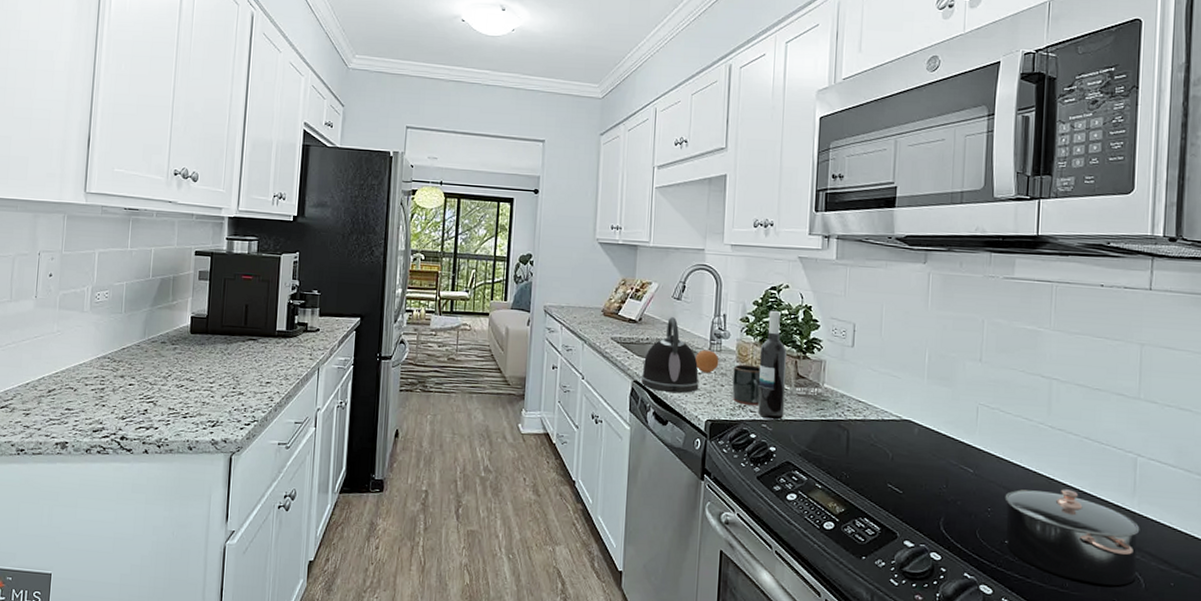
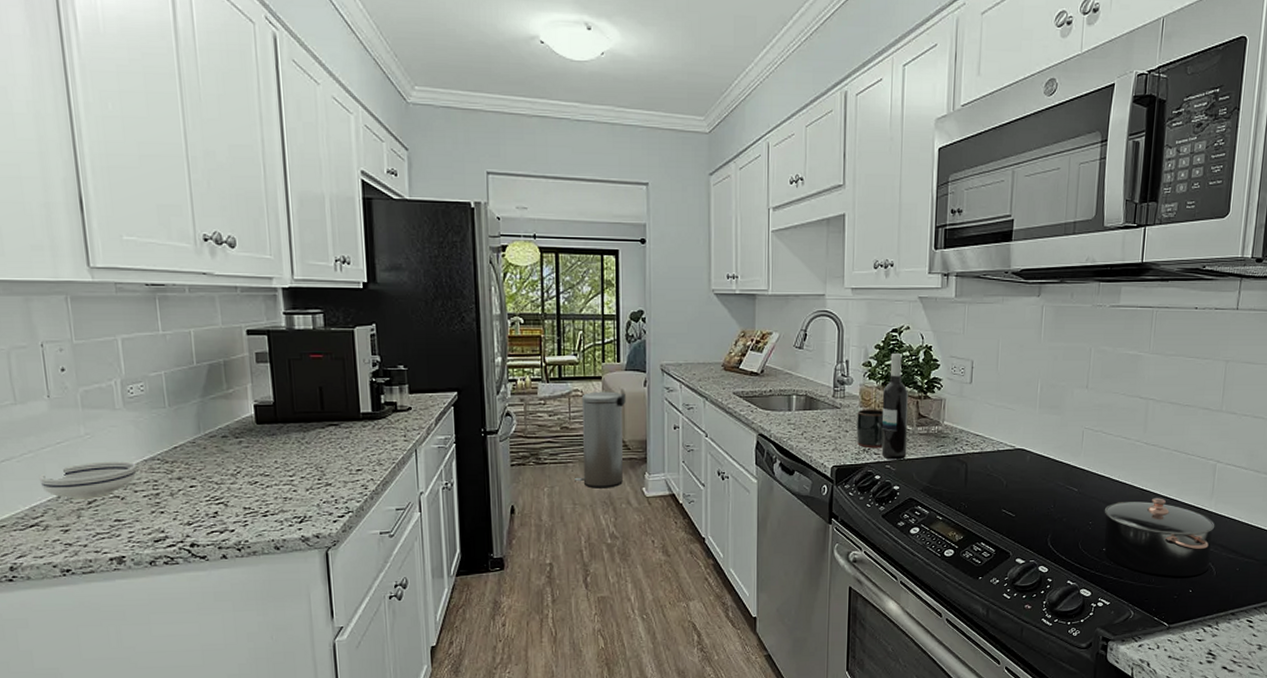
bowl: none [15,355,91,389] -> present [39,461,137,501]
pedal bin: none [456,326,510,422] -> present [575,391,626,489]
kettle: present [640,317,700,393] -> none [765,367,824,442]
fruit: present [695,349,719,374] -> none [819,397,843,421]

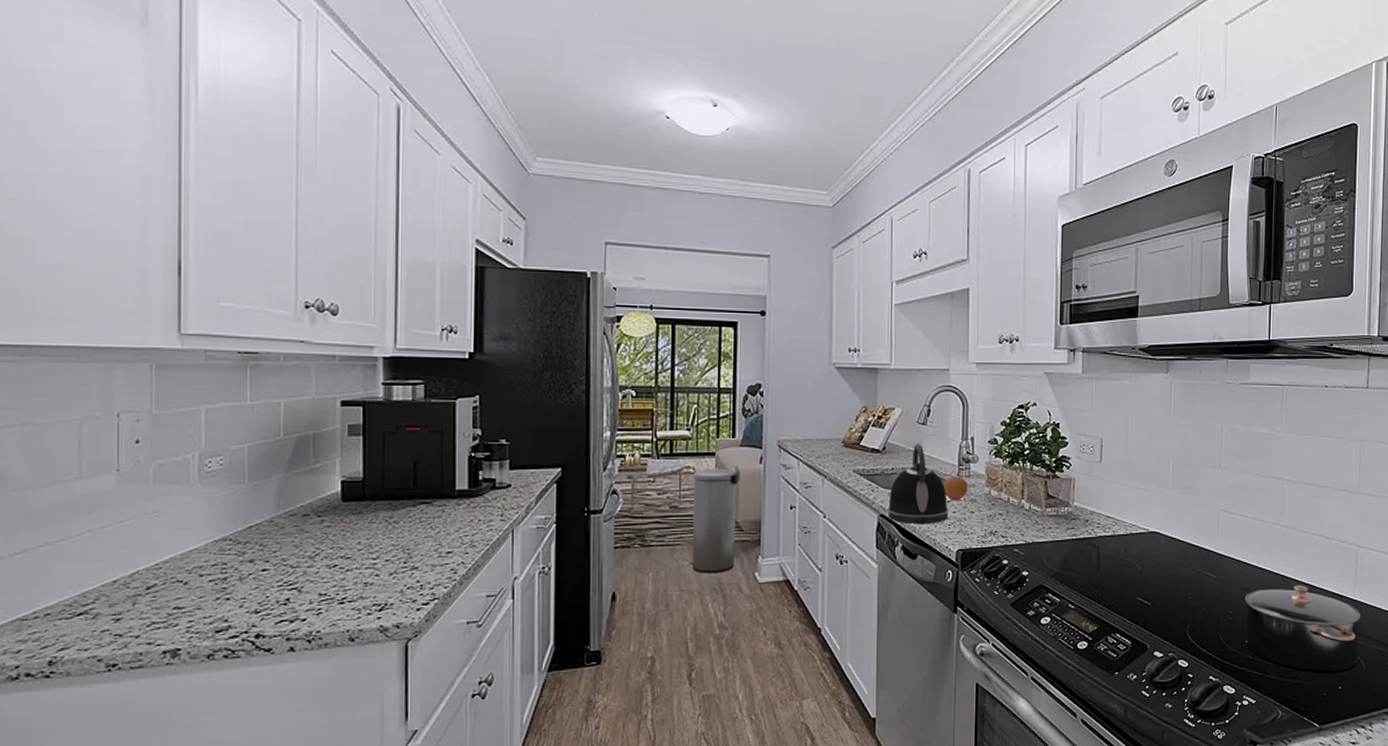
bowl: present [39,461,137,501] -> none [95,541,205,586]
kettle: none [765,367,824,442] -> present [887,444,949,523]
fruit: none [819,397,843,421] -> present [944,476,968,501]
mug: present [856,409,884,447] -> none [982,488,1011,530]
wine bottle: present [881,352,909,460] -> none [1009,429,1037,543]

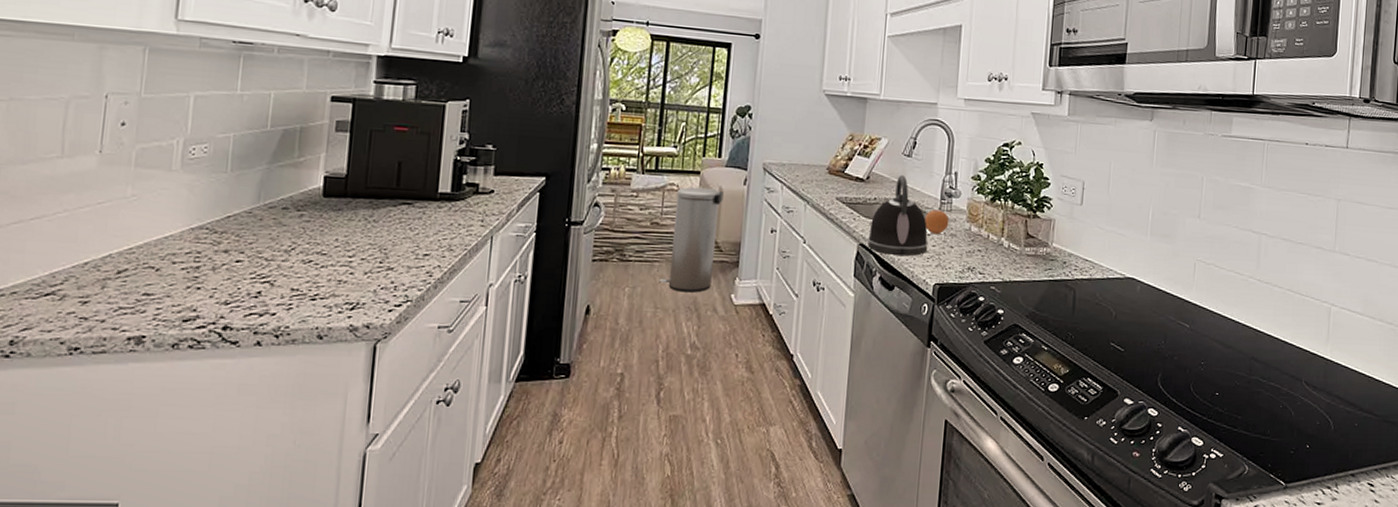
cooking pot: present [1244,585,1361,674] -> none [1216,340,1332,432]

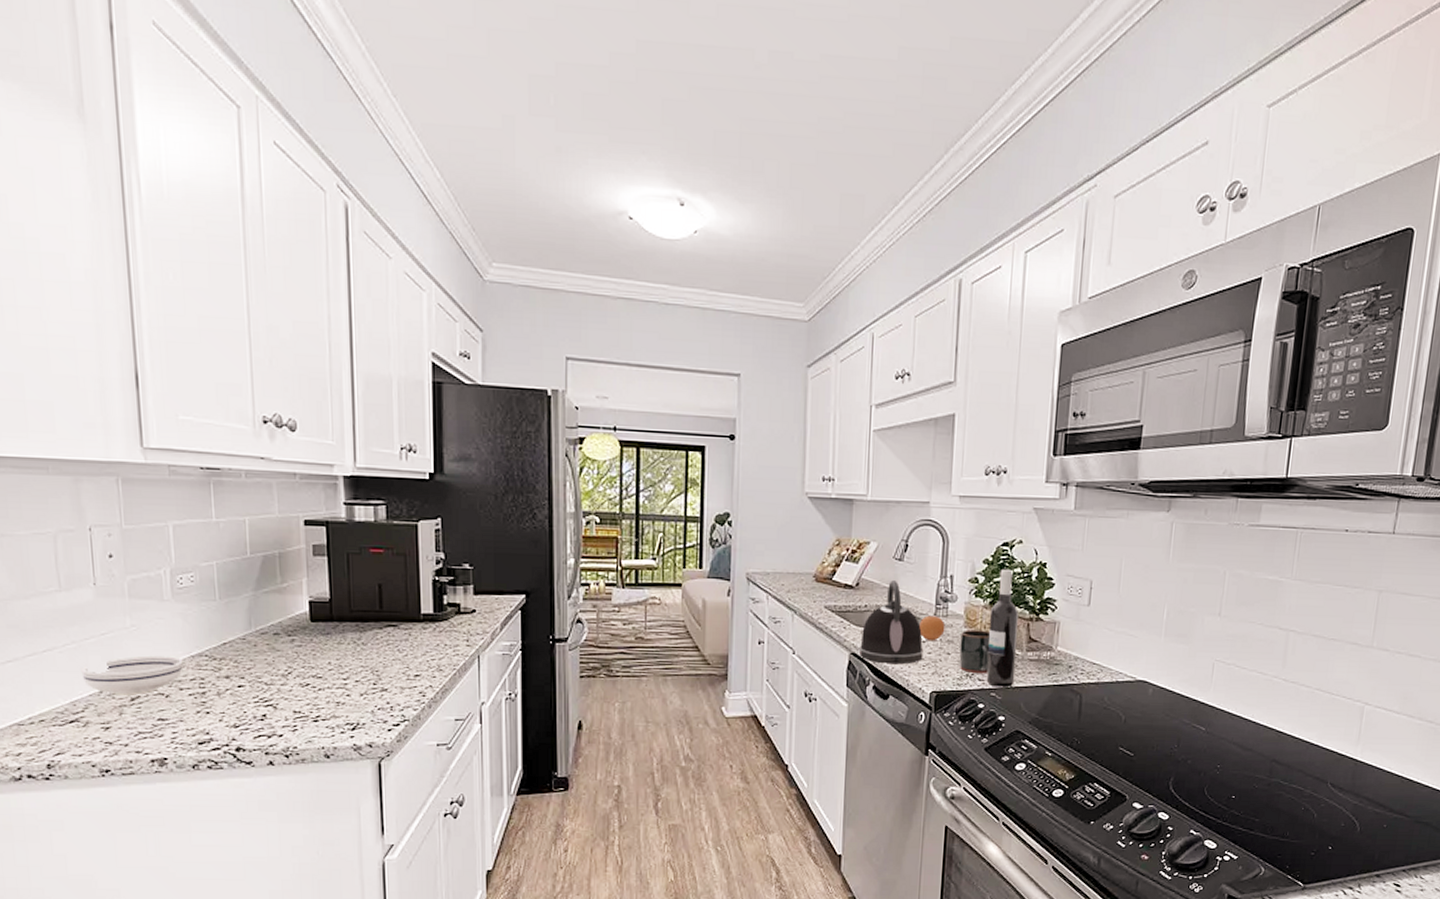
bowl: none [68,226,181,269] -> present [81,655,184,697]
pedal bin: present [659,186,724,293] -> none [648,599,707,706]
mug: none [961,224,992,267] -> present [959,629,991,673]
wine bottle: none [987,167,1017,281] -> present [986,568,1019,688]

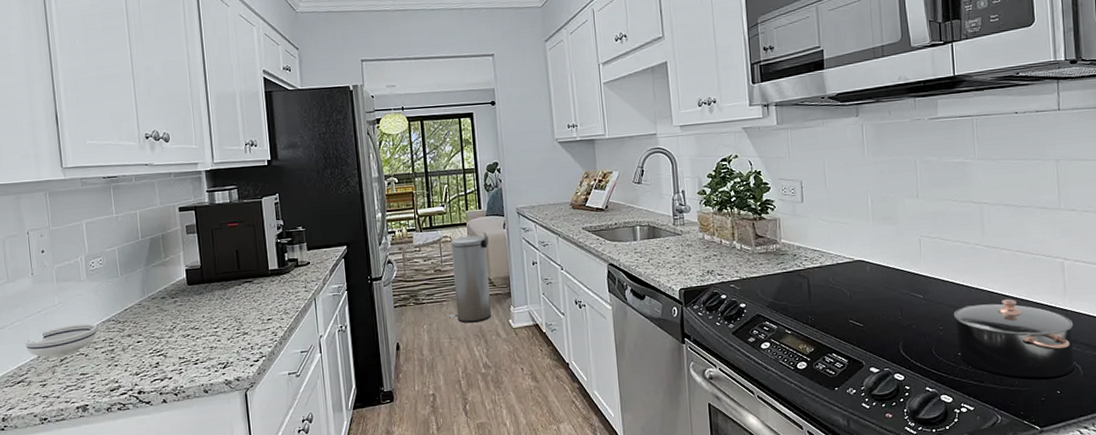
pedal bin: none [648,599,707,706] -> present [449,235,491,323]
kettle: present [858,580,924,664] -> none [614,200,669,270]
fruit: present [919,615,946,641] -> none [662,225,684,247]
mug: present [959,629,991,673] -> none [697,232,725,269]
wine bottle: present [986,568,1019,688] -> none [719,179,749,279]
cooking pot: none [1232,741,1361,833] -> present [953,299,1075,381]

